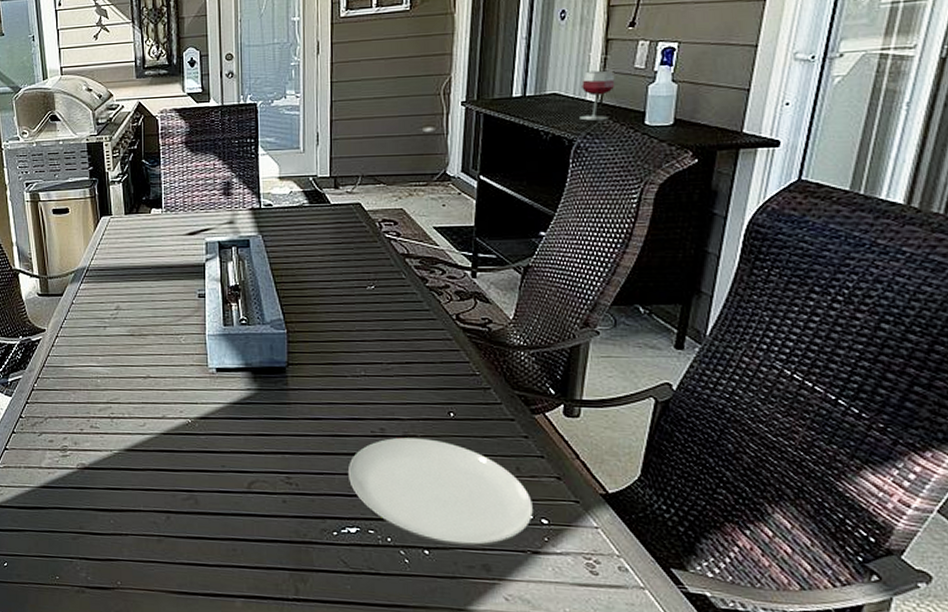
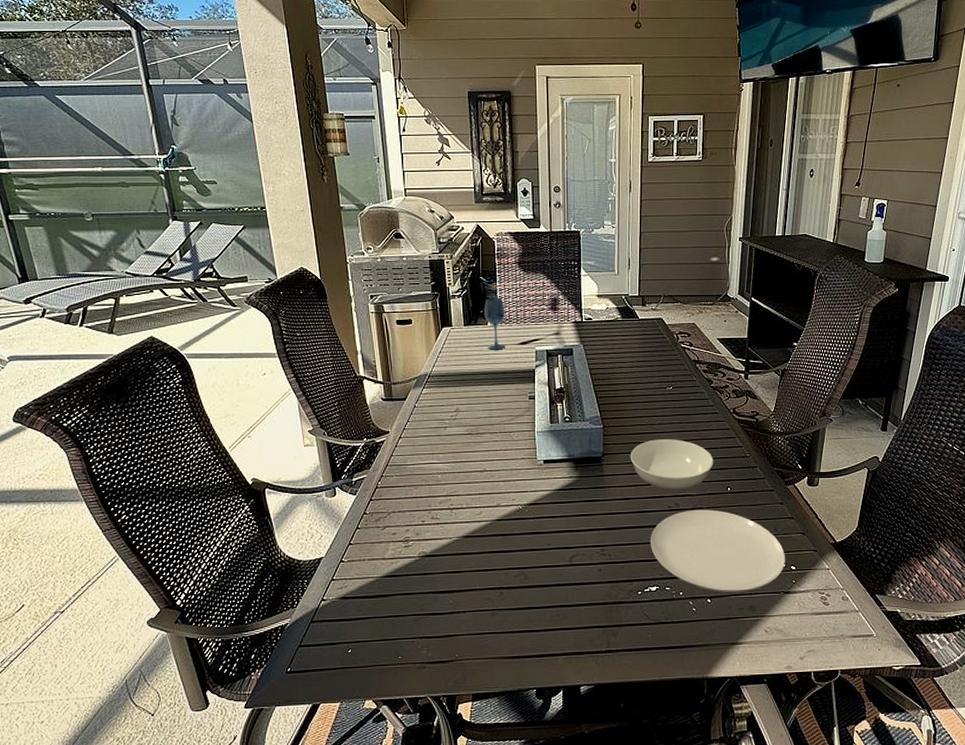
wineglass: none [146,182,171,241] -> present [484,297,505,350]
bowl: none [321,349,431,413] -> present [630,439,714,491]
wineglass: present [578,70,615,121] -> none [821,218,846,257]

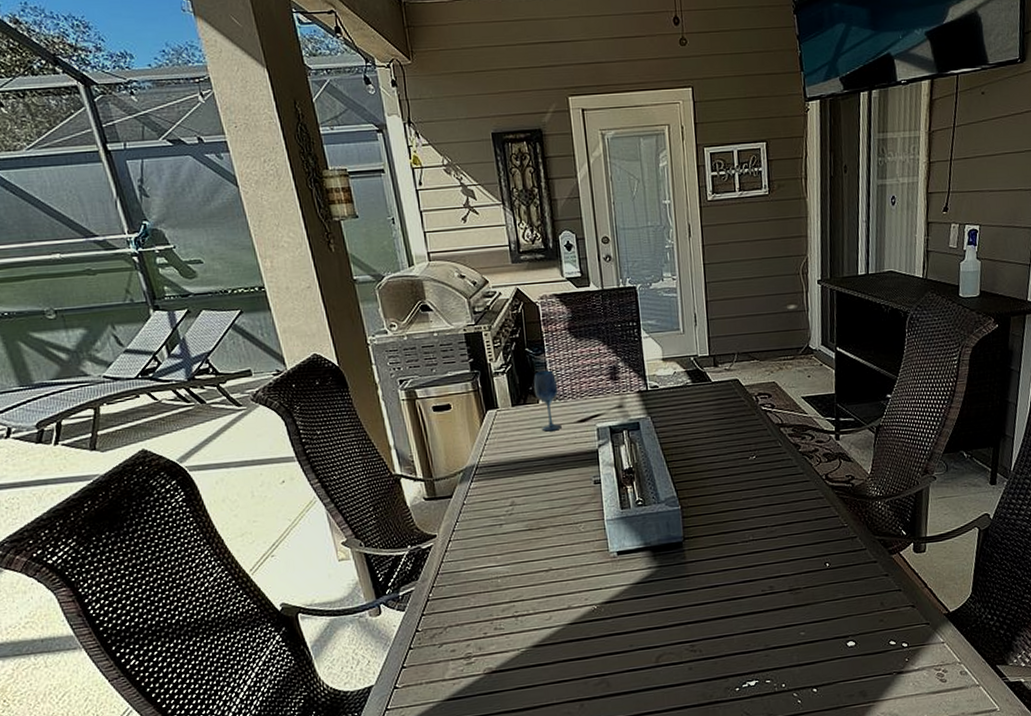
bowl: present [630,439,714,491] -> none [714,514,809,573]
plate: present [651,509,785,593] -> none [745,589,896,680]

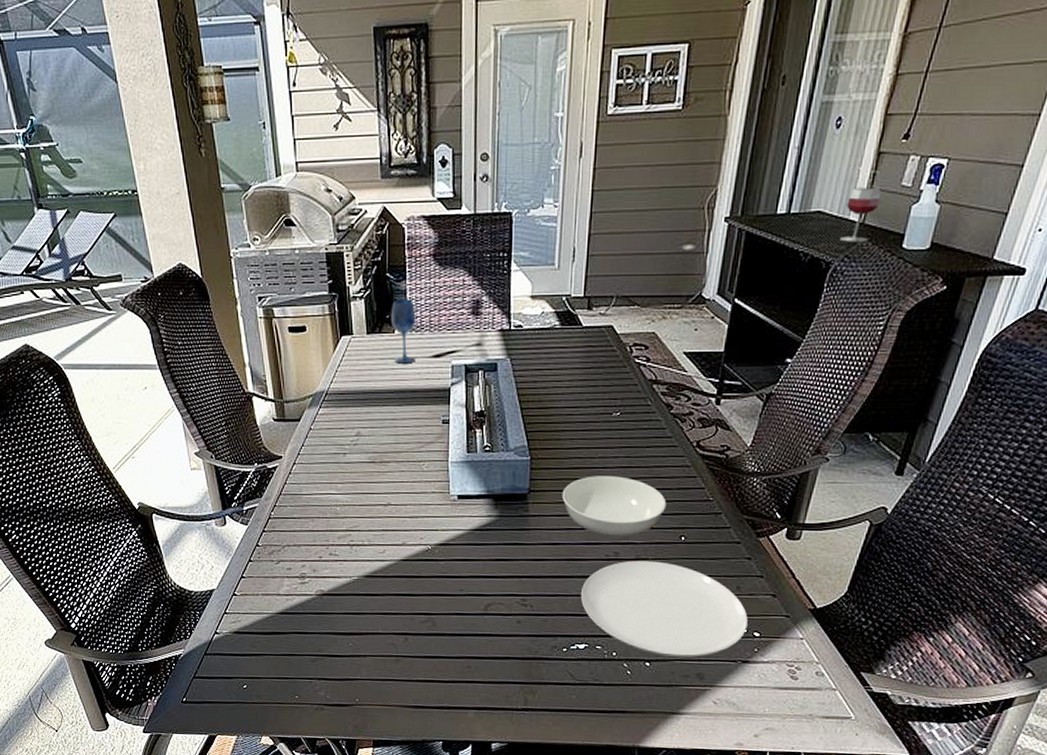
bowl: none [714,514,809,573] -> present [562,476,667,538]
plate: none [745,589,896,680] -> present [581,560,748,658]
wineglass: none [910,249,936,295] -> present [839,187,881,242]

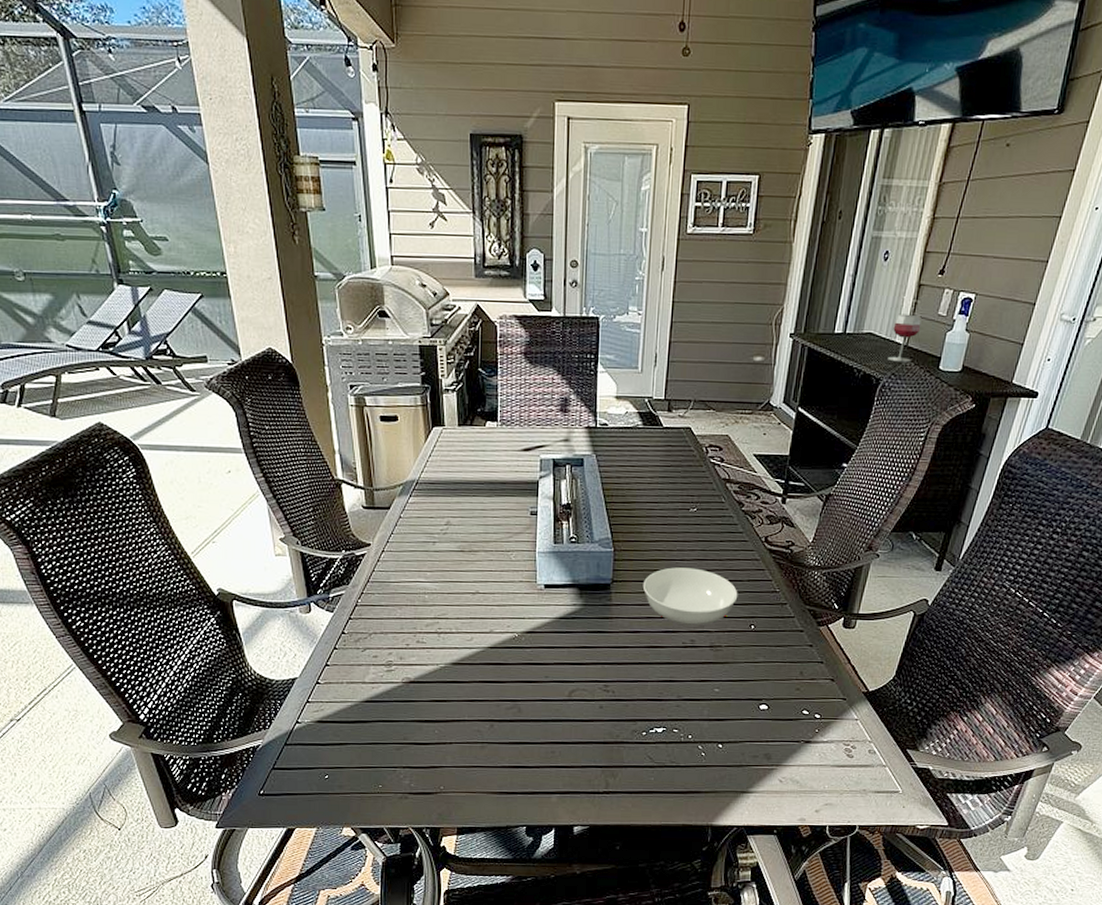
wineglass: present [390,299,416,364] -> none [482,393,507,456]
plate: present [581,560,748,658] -> none [660,647,810,739]

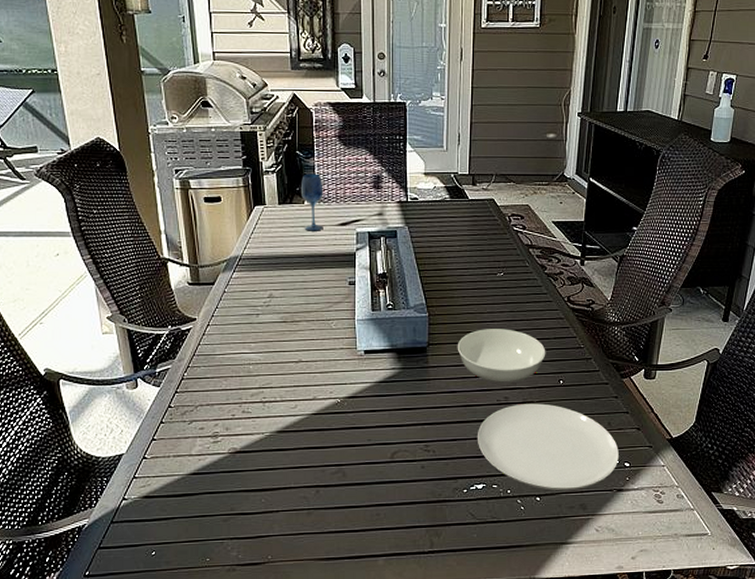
wineglass: none [482,393,507,456] -> present [300,173,324,231]
plate: none [660,647,810,739] -> present [478,403,619,490]
wineglass: present [887,314,922,362] -> none [664,93,692,135]

